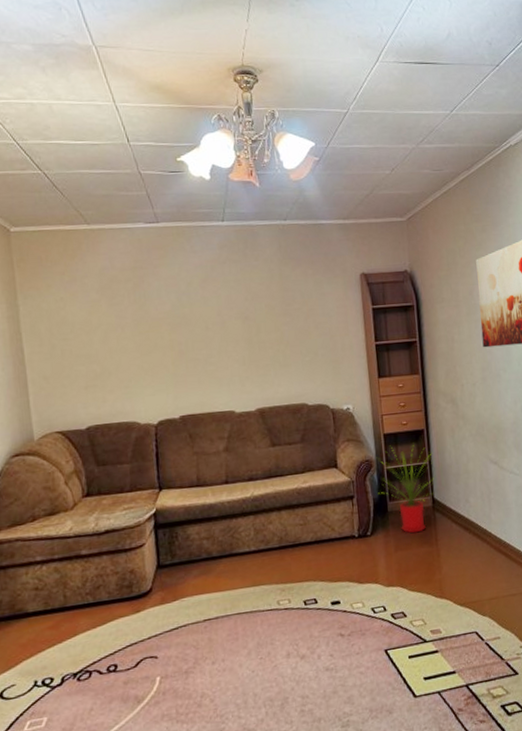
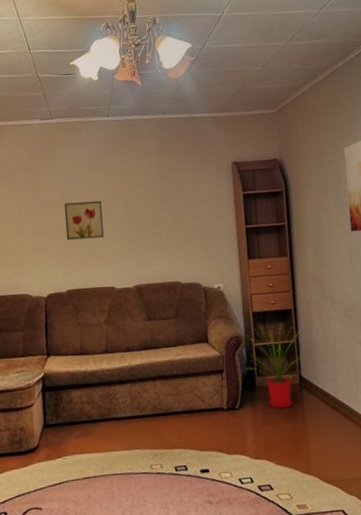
wall art: none [174,315,221,360] -> present [64,200,104,240]

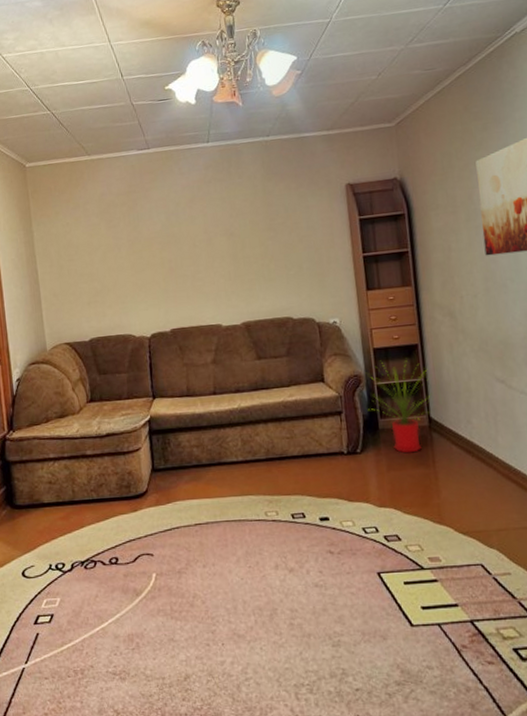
wall art: present [64,200,104,240] -> none [164,233,208,277]

